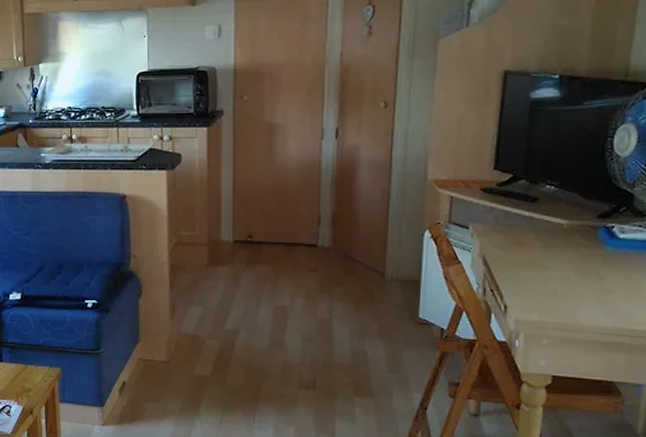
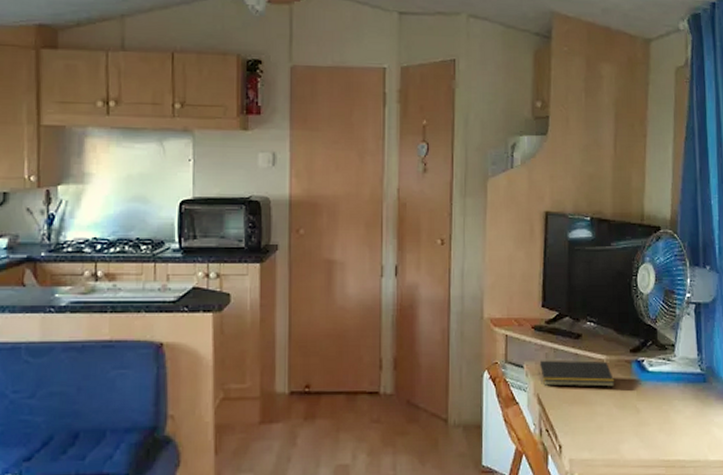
notepad: none [485,222,576,252] -> present [538,360,615,387]

